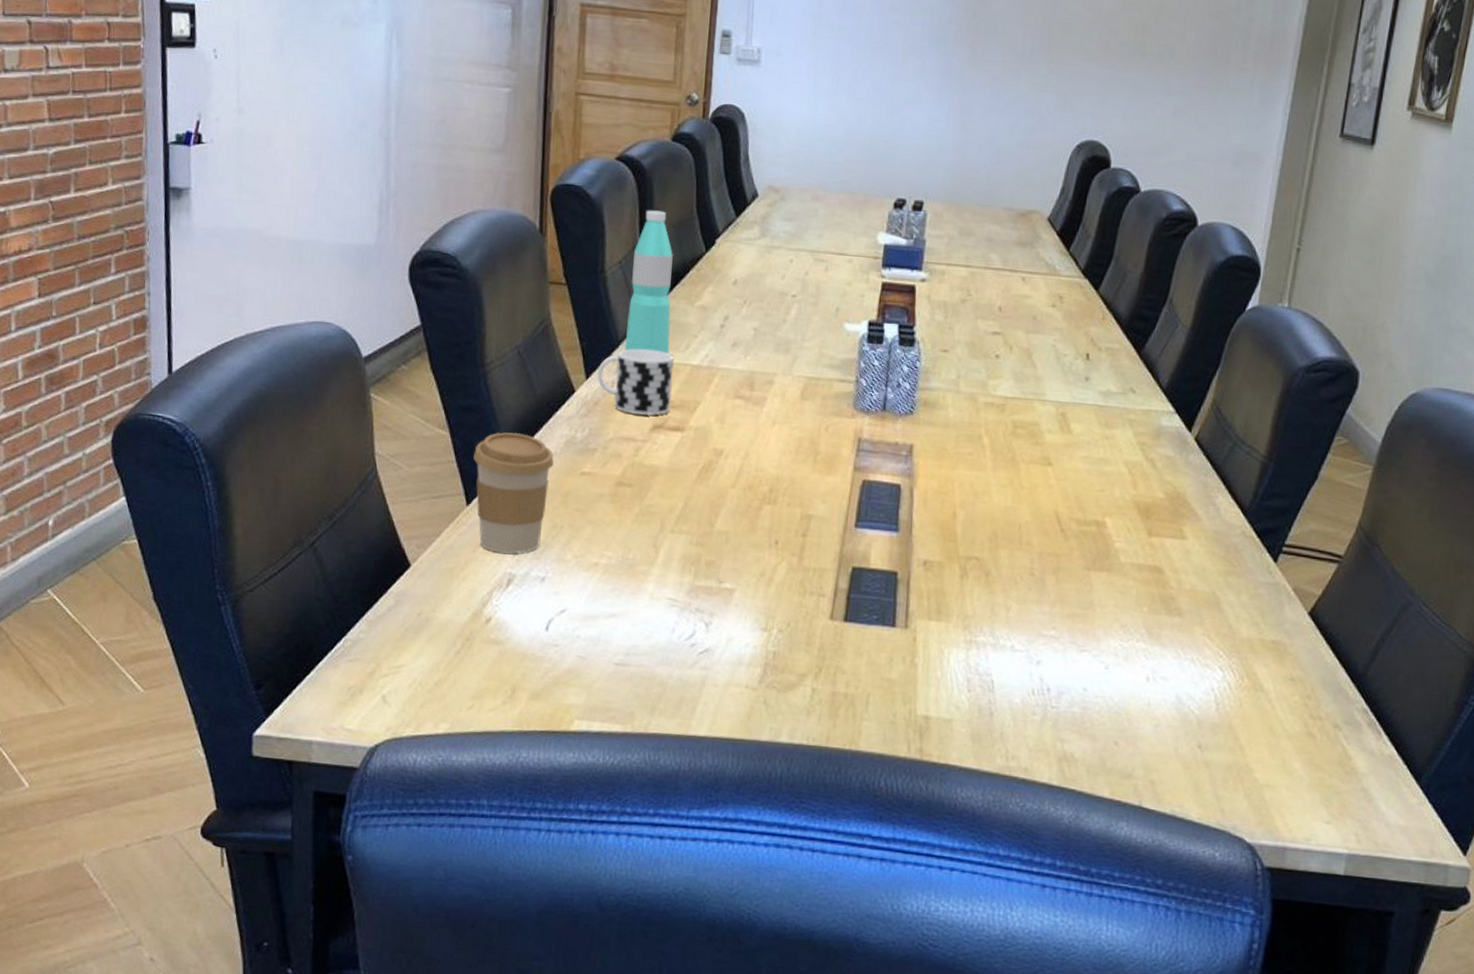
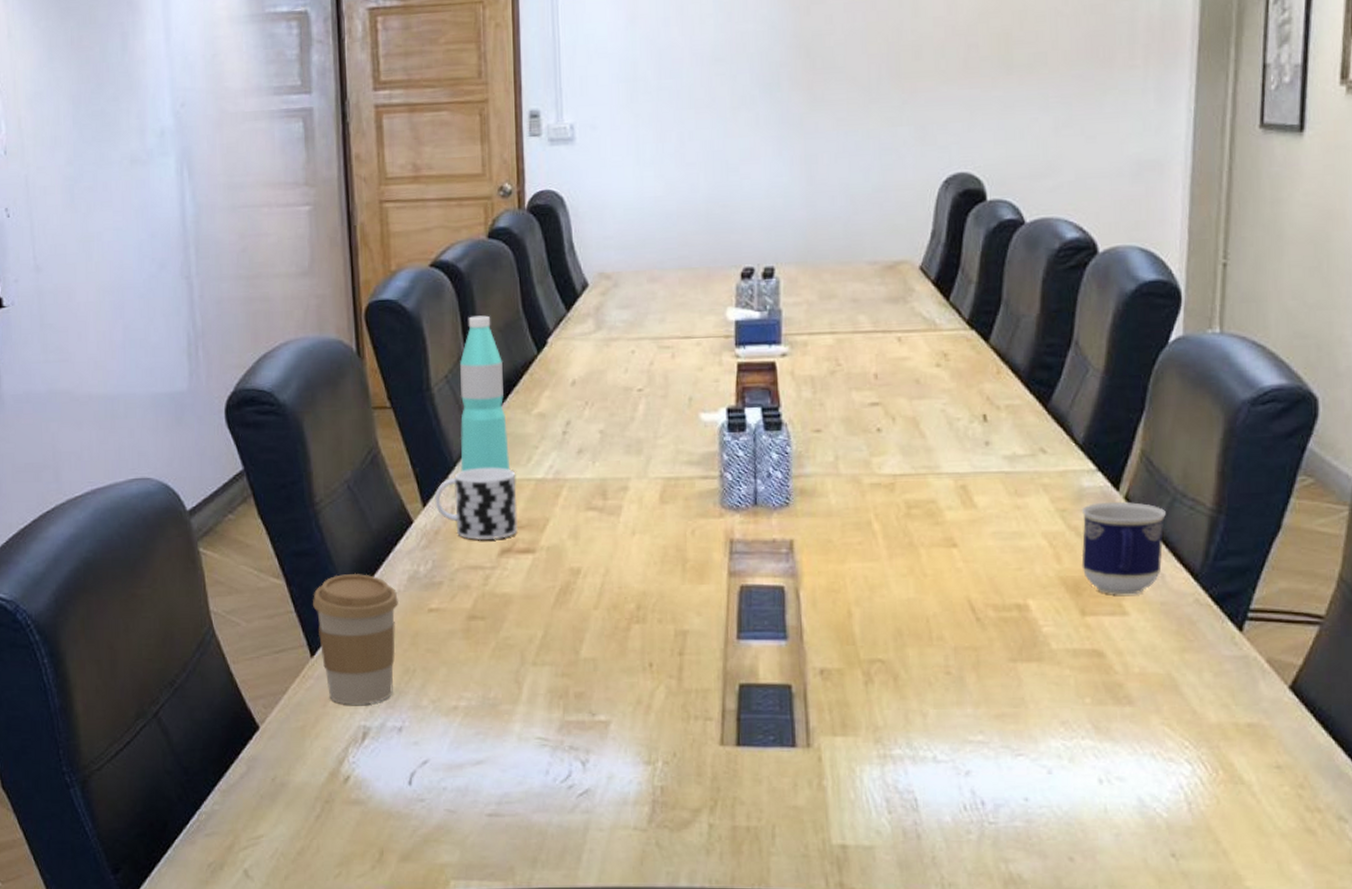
cup: none [1153,440,1227,523] -> present [1081,501,1166,595]

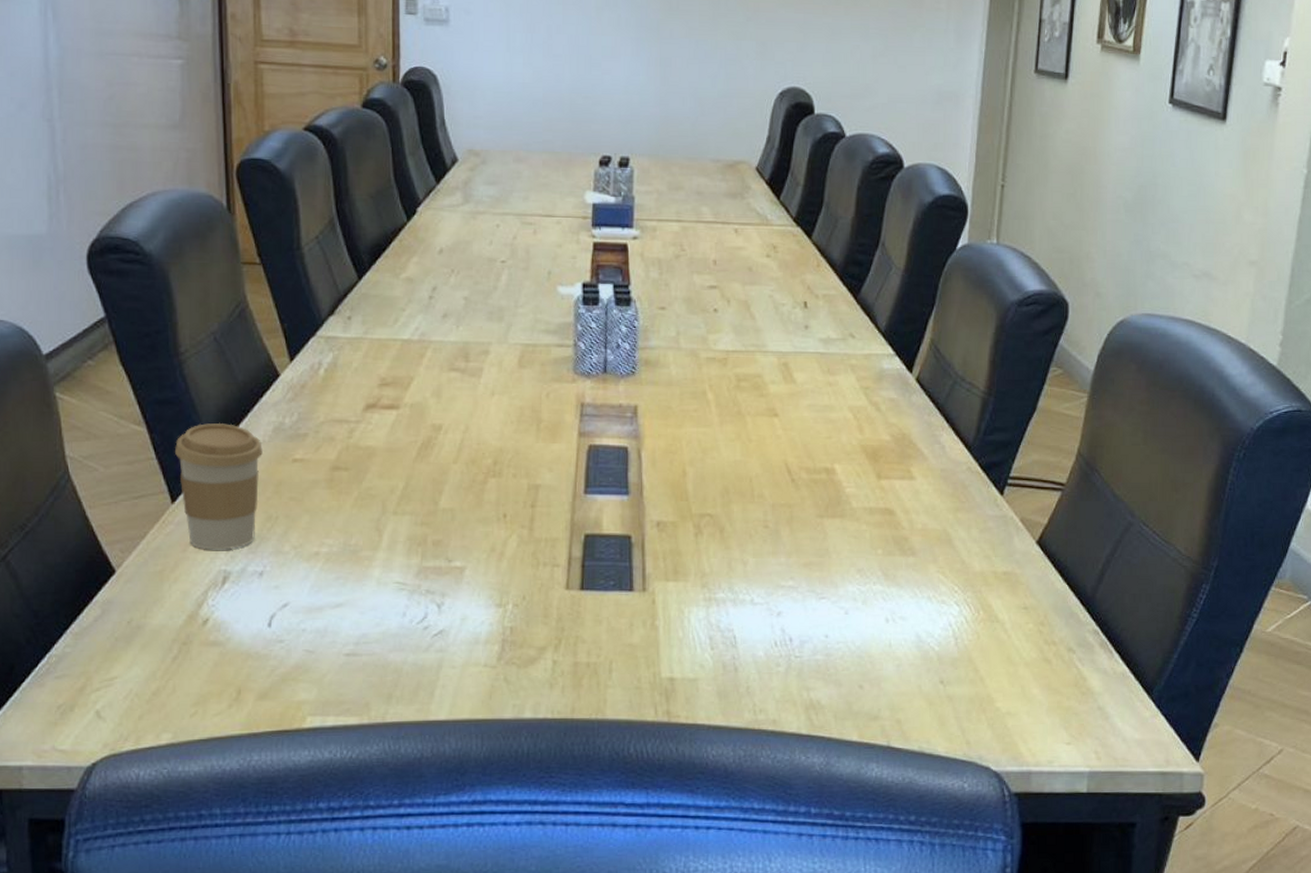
cup: present [435,468,518,541] -> none [302,327,383,396]
water bottle: present [460,315,509,472] -> none [329,181,377,331]
cup: present [1081,501,1166,595] -> none [879,382,948,462]

